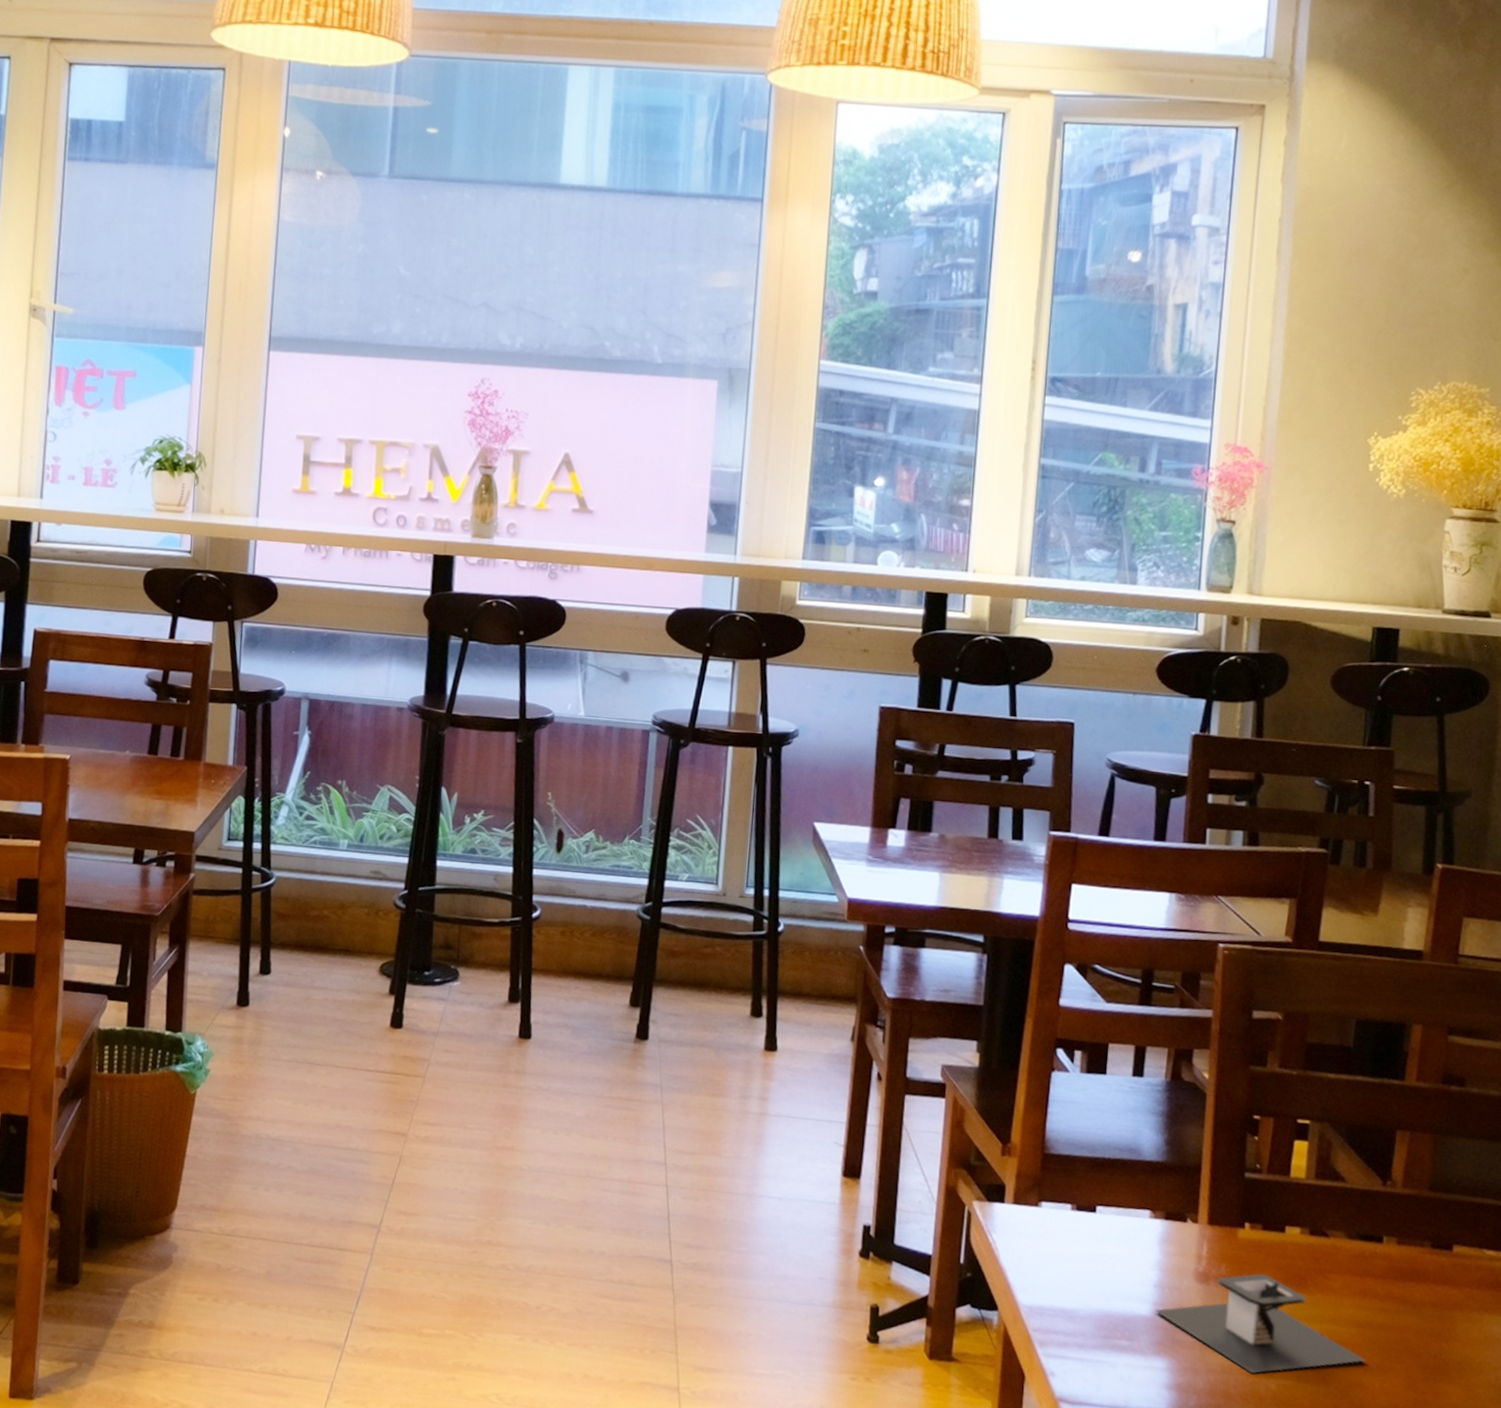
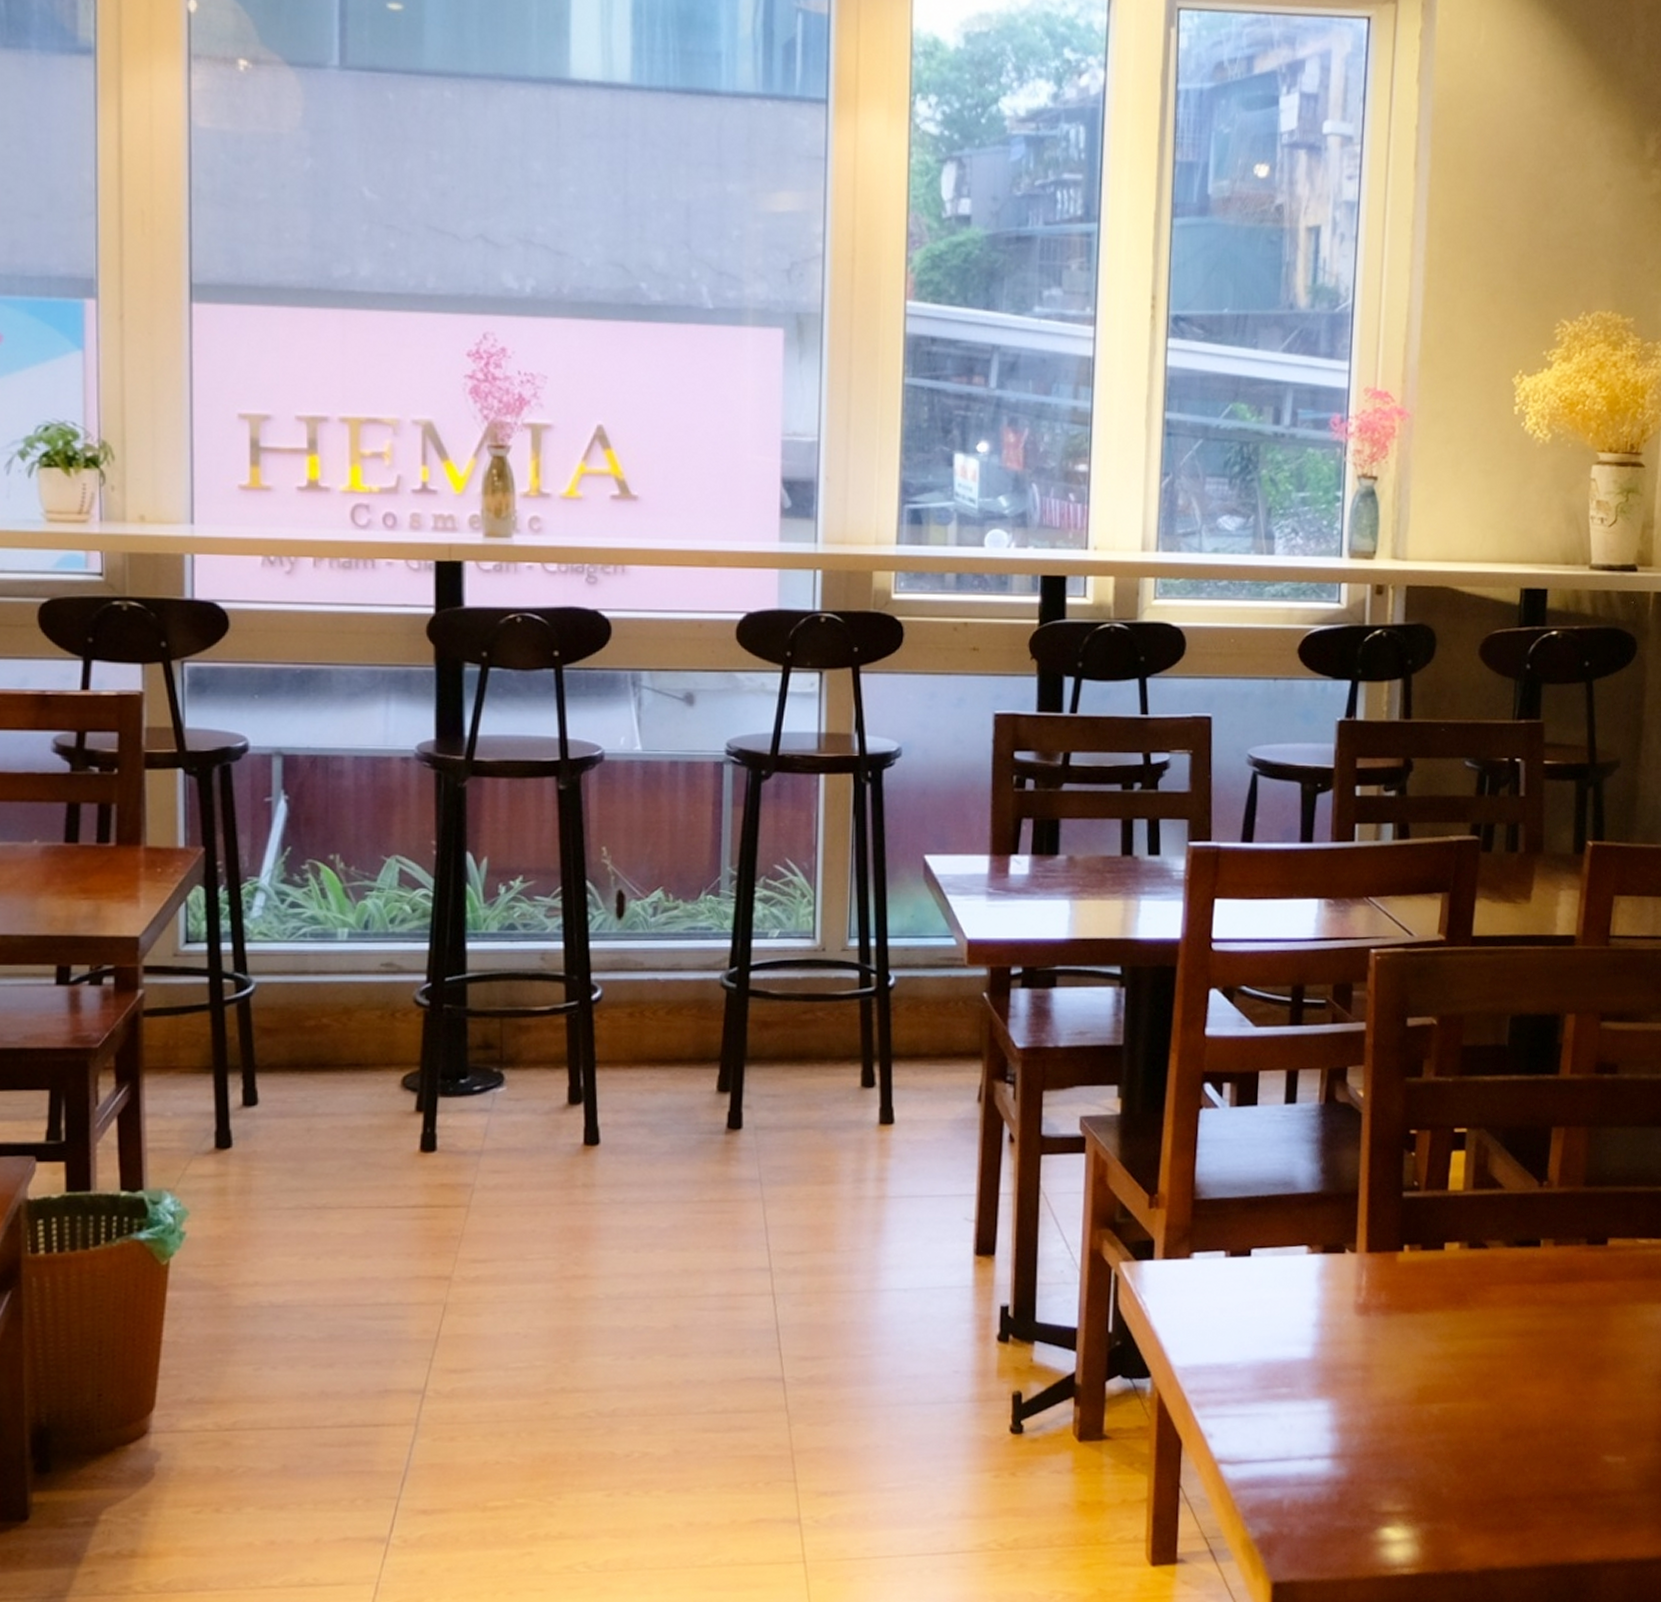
architectural model: present [1154,1273,1366,1373] -> none [1314,1296,1526,1401]

